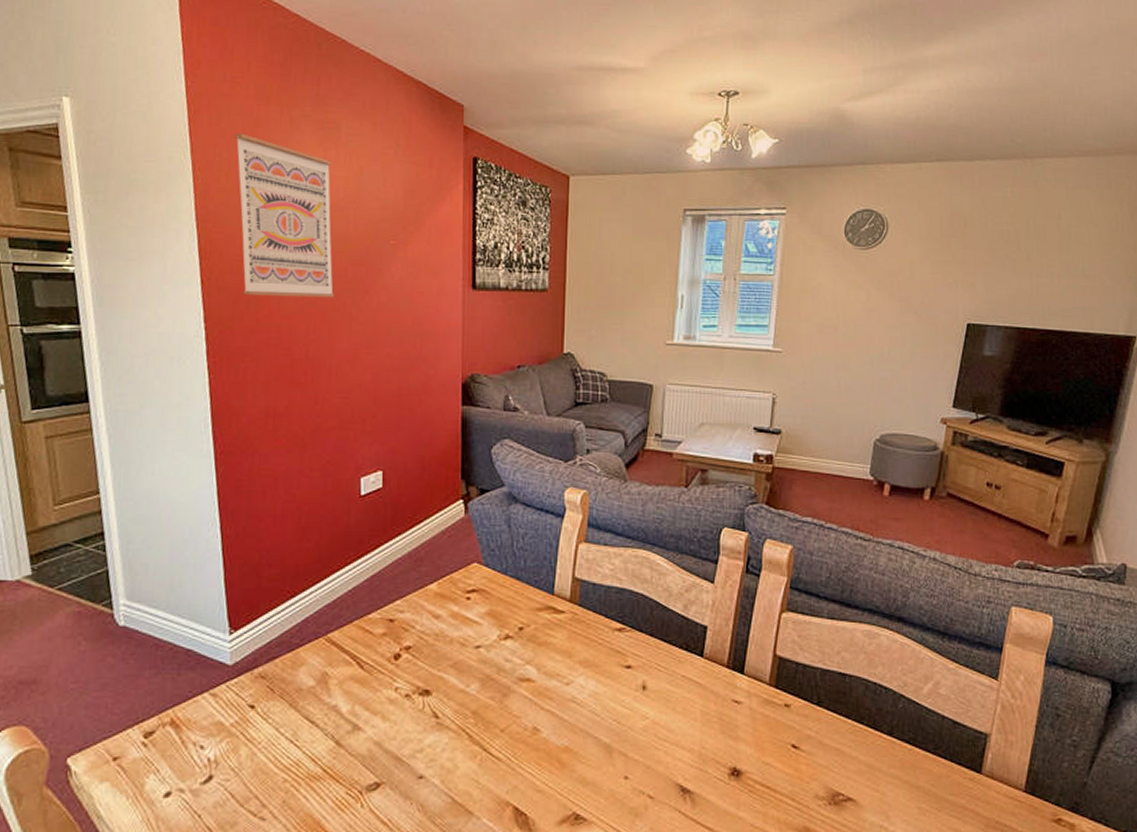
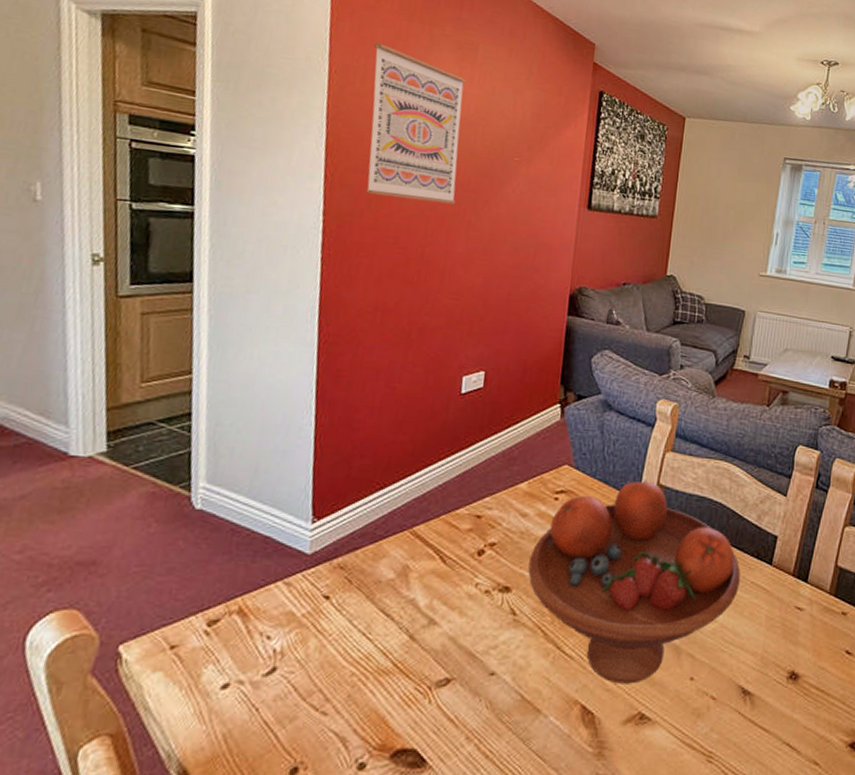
fruit bowl: none [447,575,670,785] -> present [528,481,741,684]

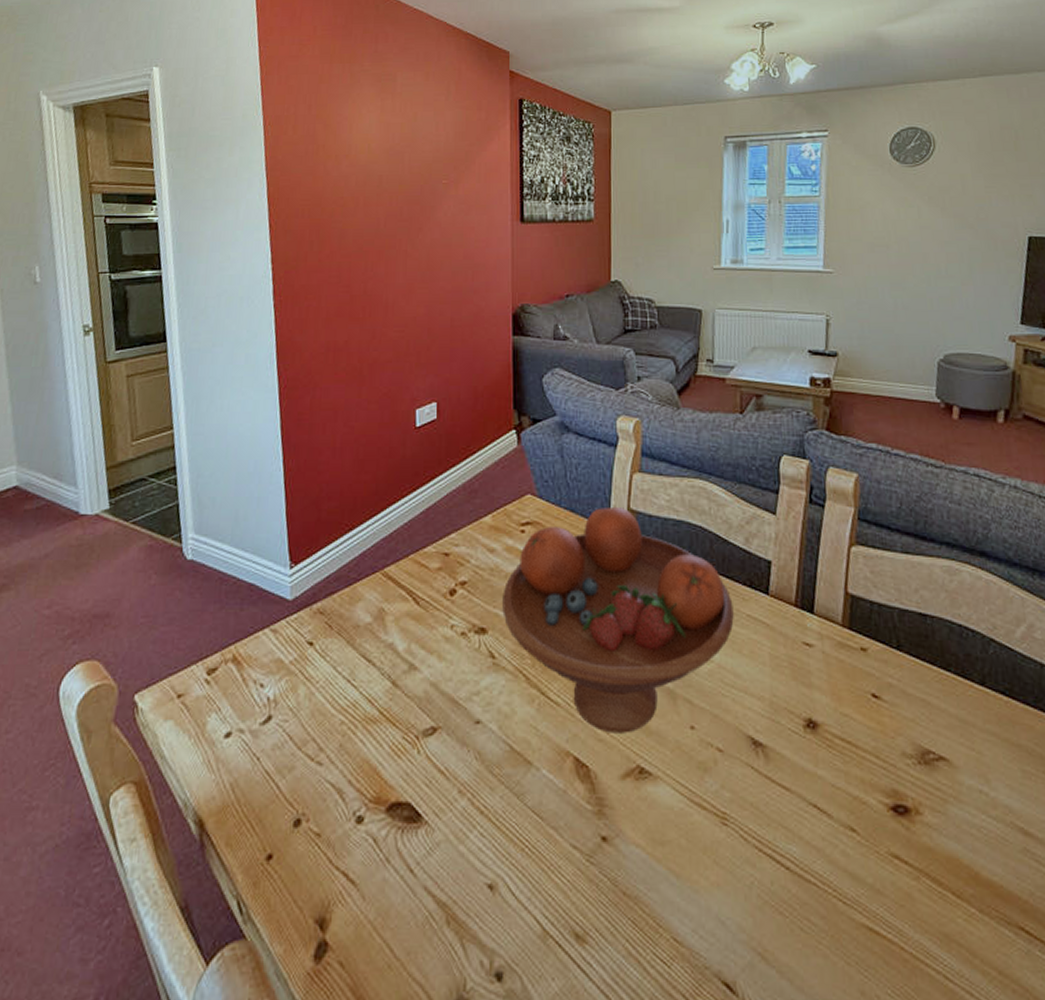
wall art: present [364,42,466,205] -> none [300,89,391,237]

